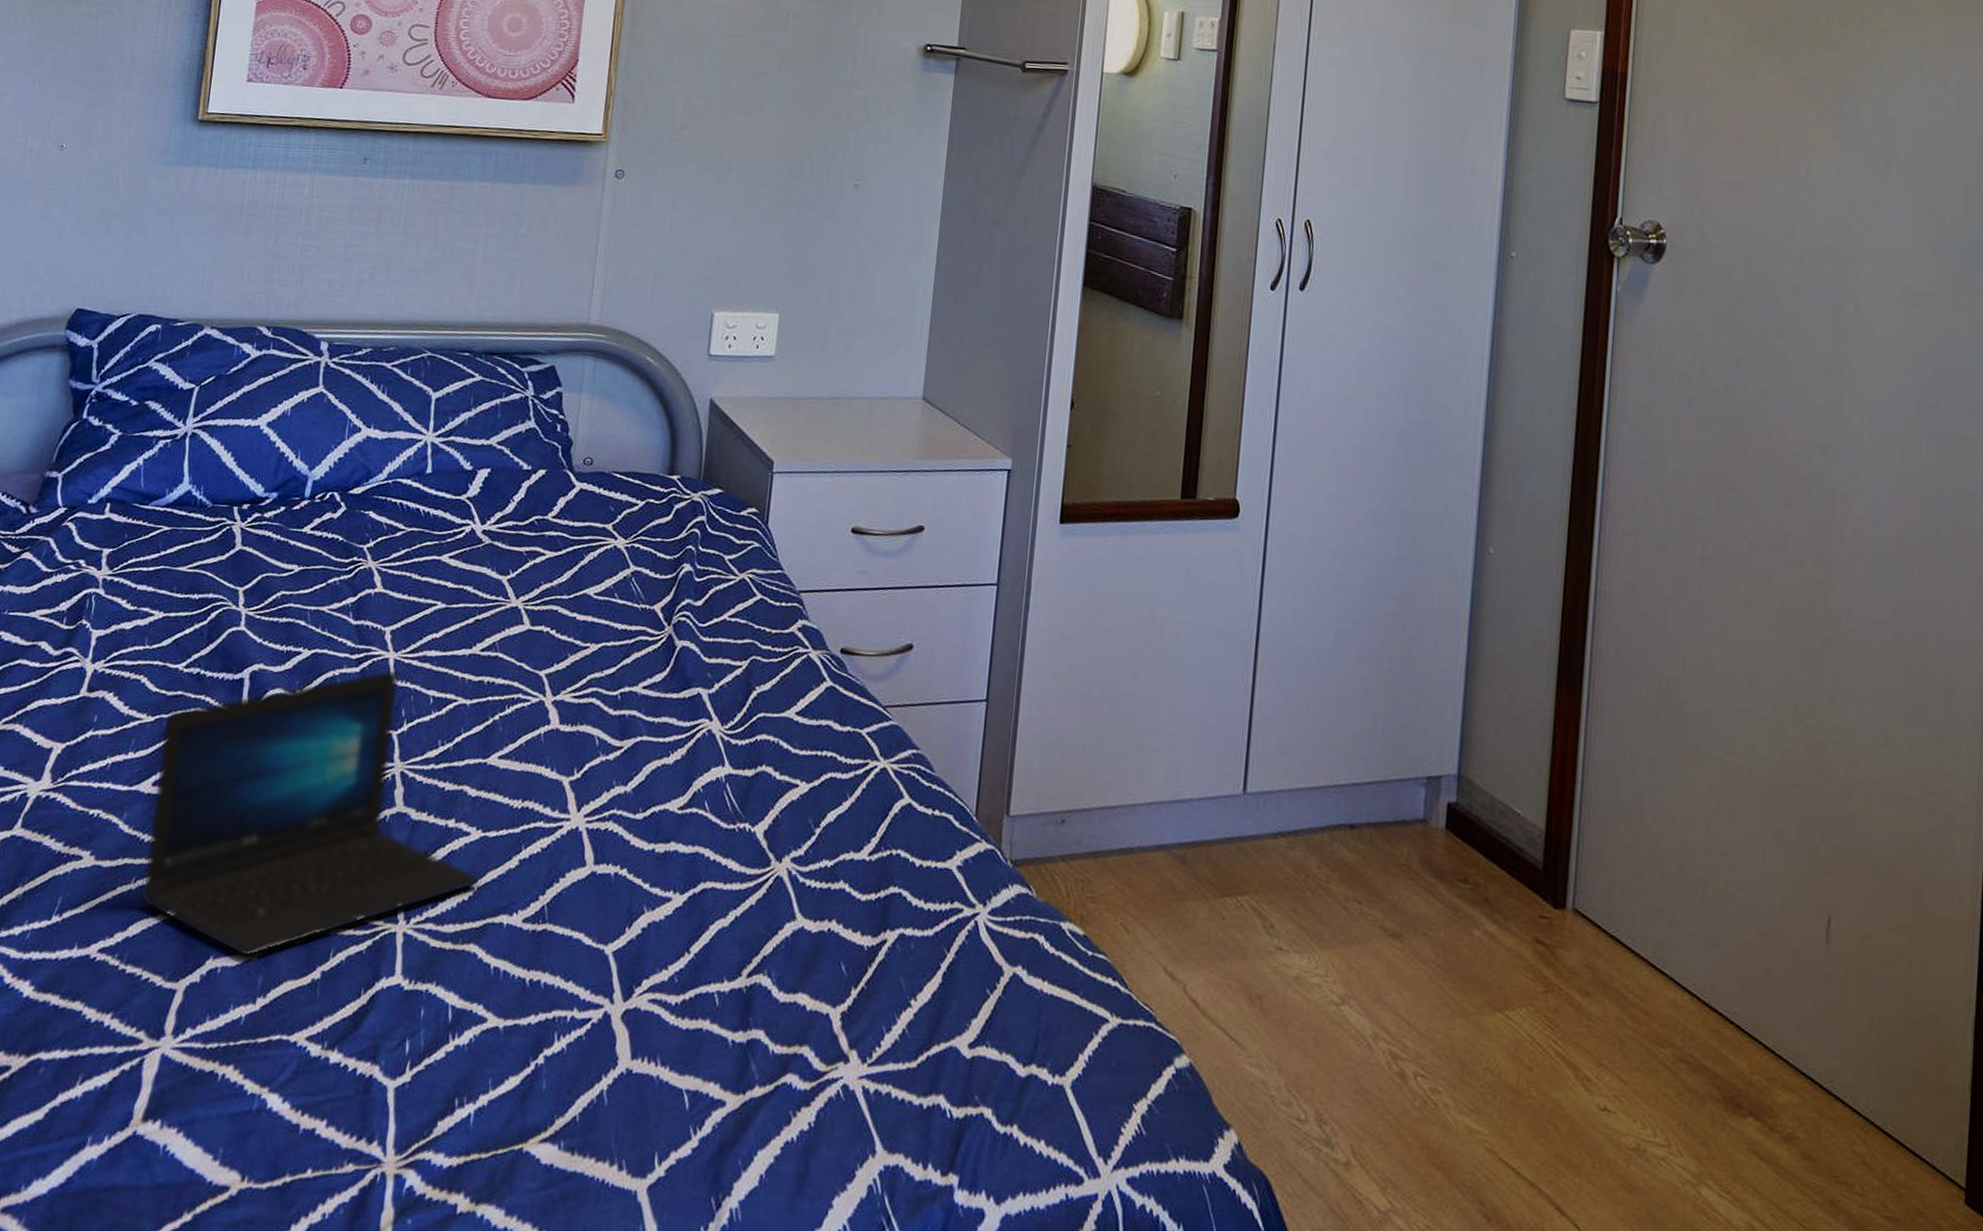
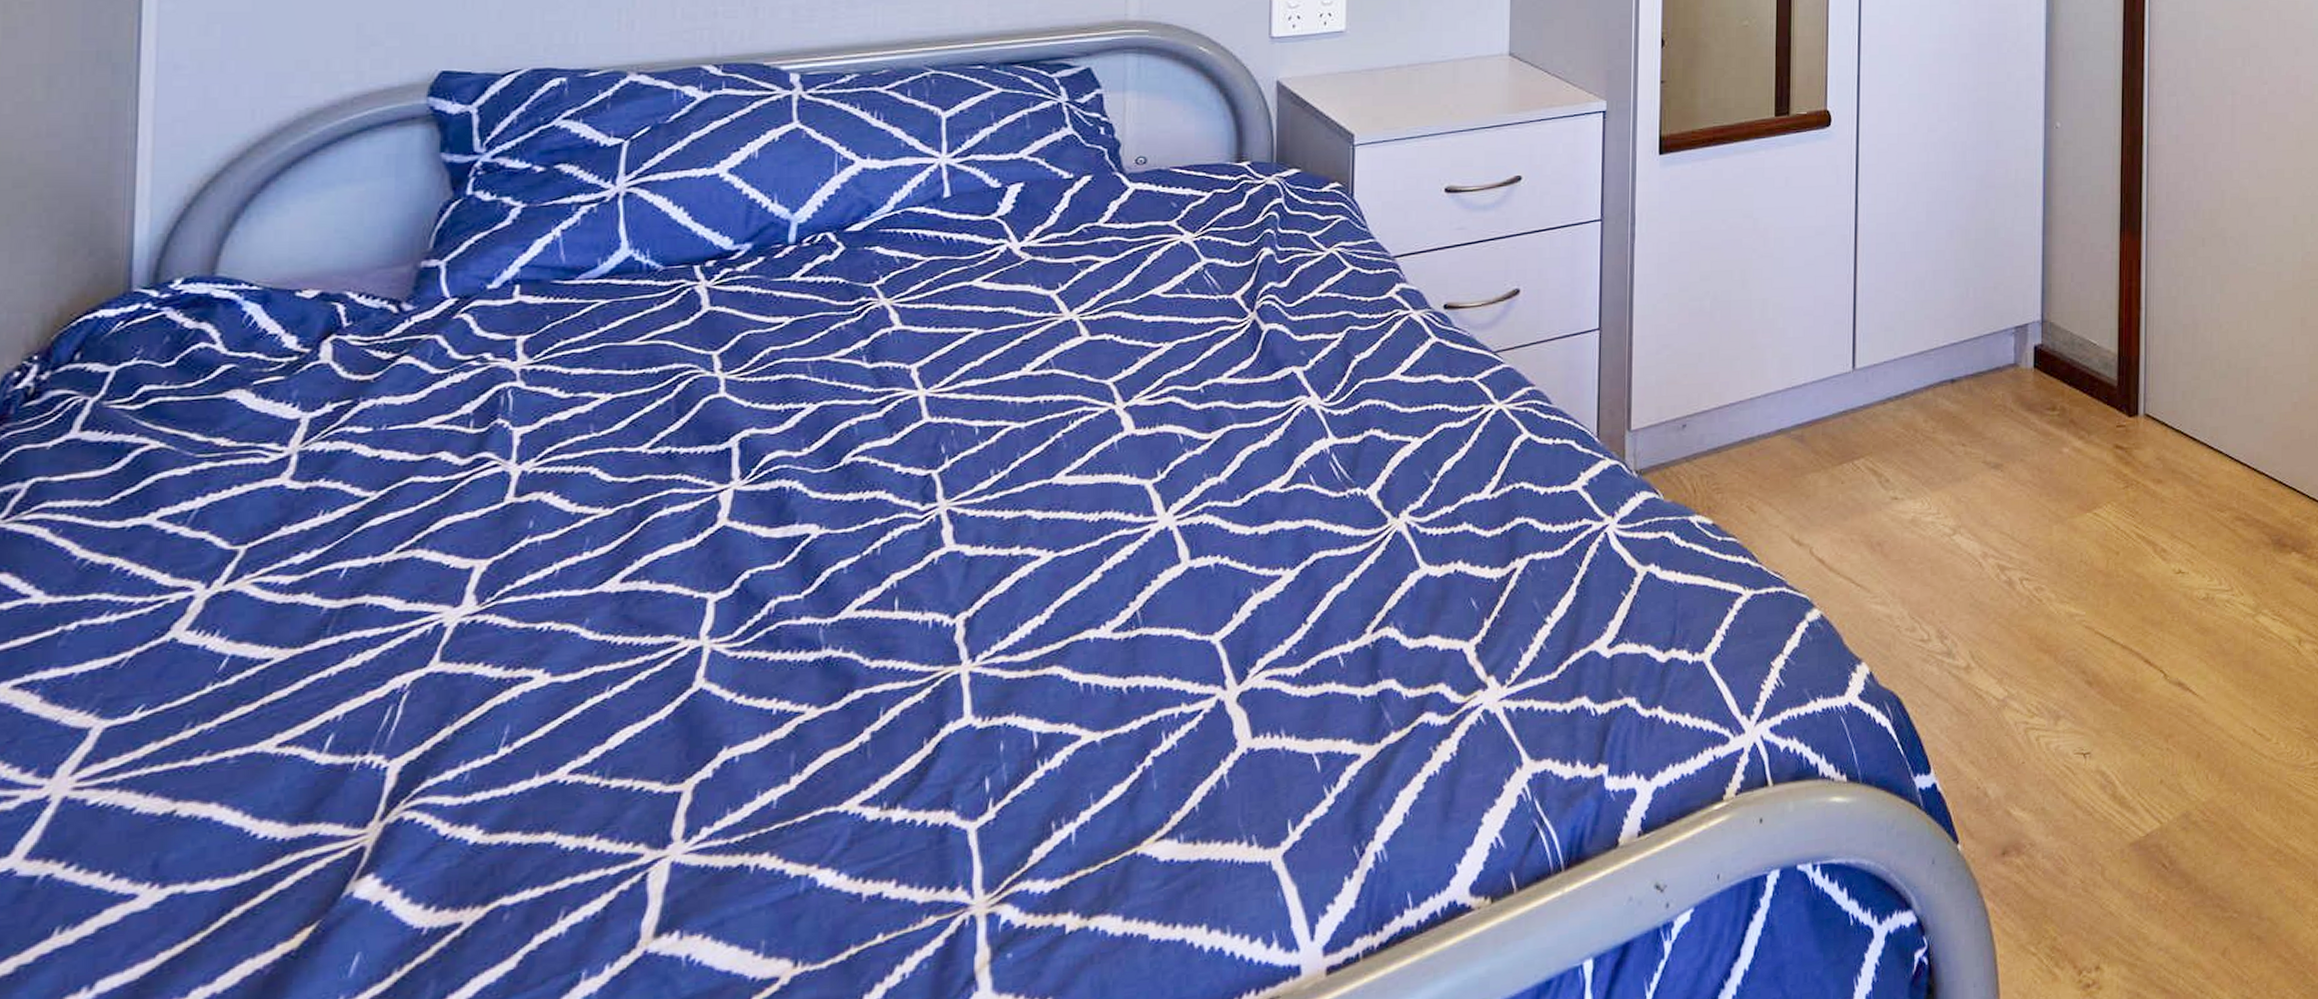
laptop: present [139,668,481,958] -> none [617,406,1058,739]

